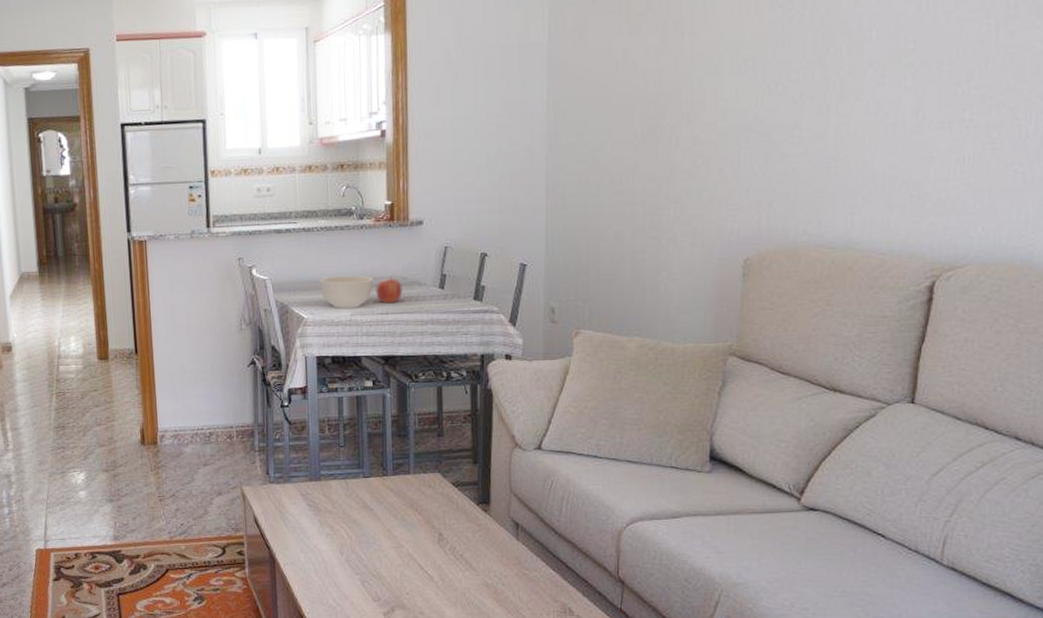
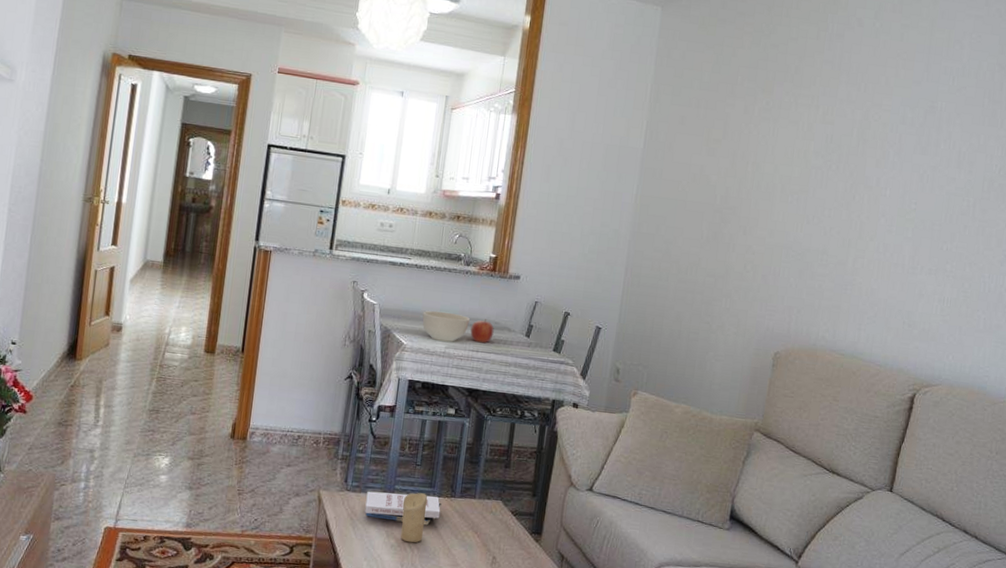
books: none [292,477,374,509] -> present [365,491,441,526]
candle: none [331,476,360,529] -> present [401,493,428,543]

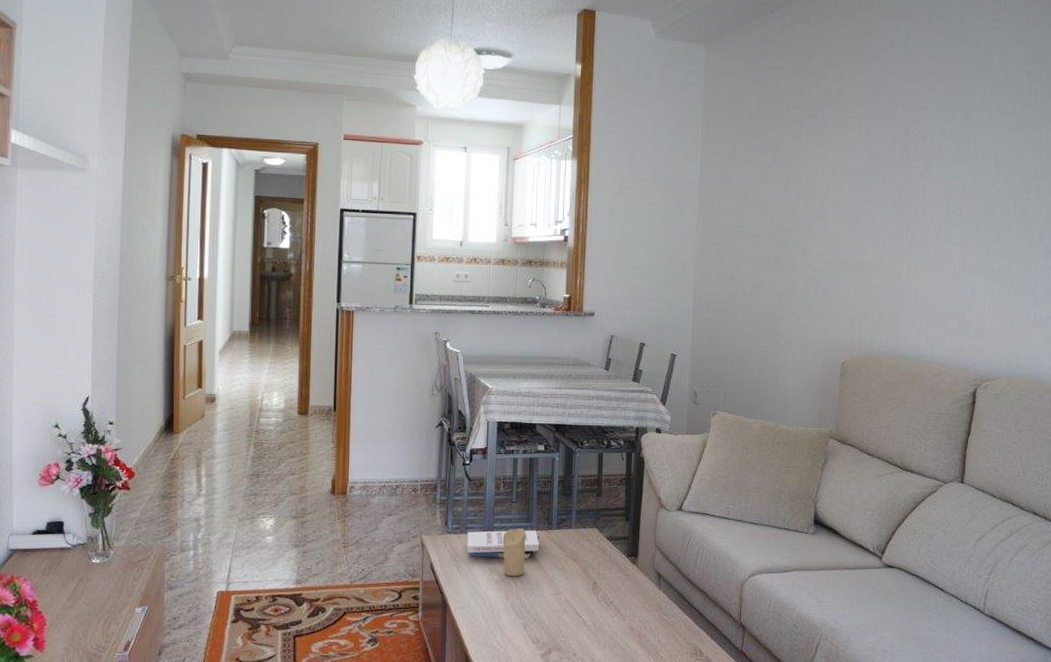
bowl: present [422,310,470,343] -> none [505,353,550,383]
fruit: present [470,319,494,344] -> none [552,357,574,380]

